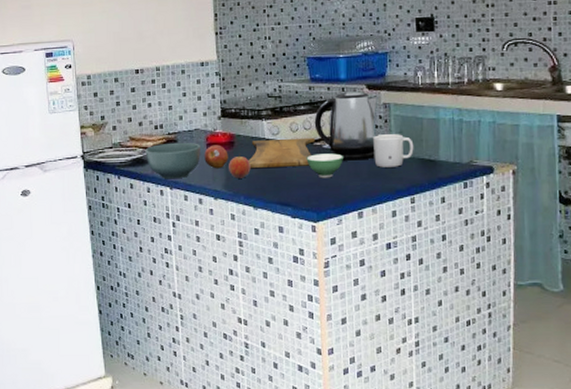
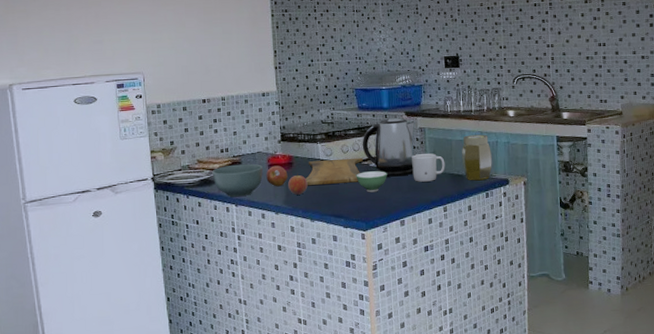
jar: none [434,112,473,168] -> present [461,134,492,181]

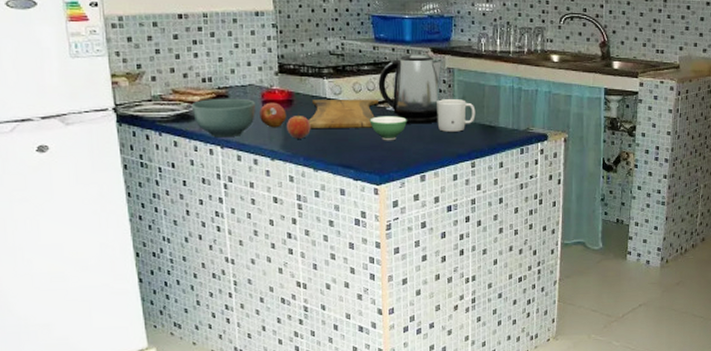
jar: present [461,134,492,181] -> none [495,80,530,134]

